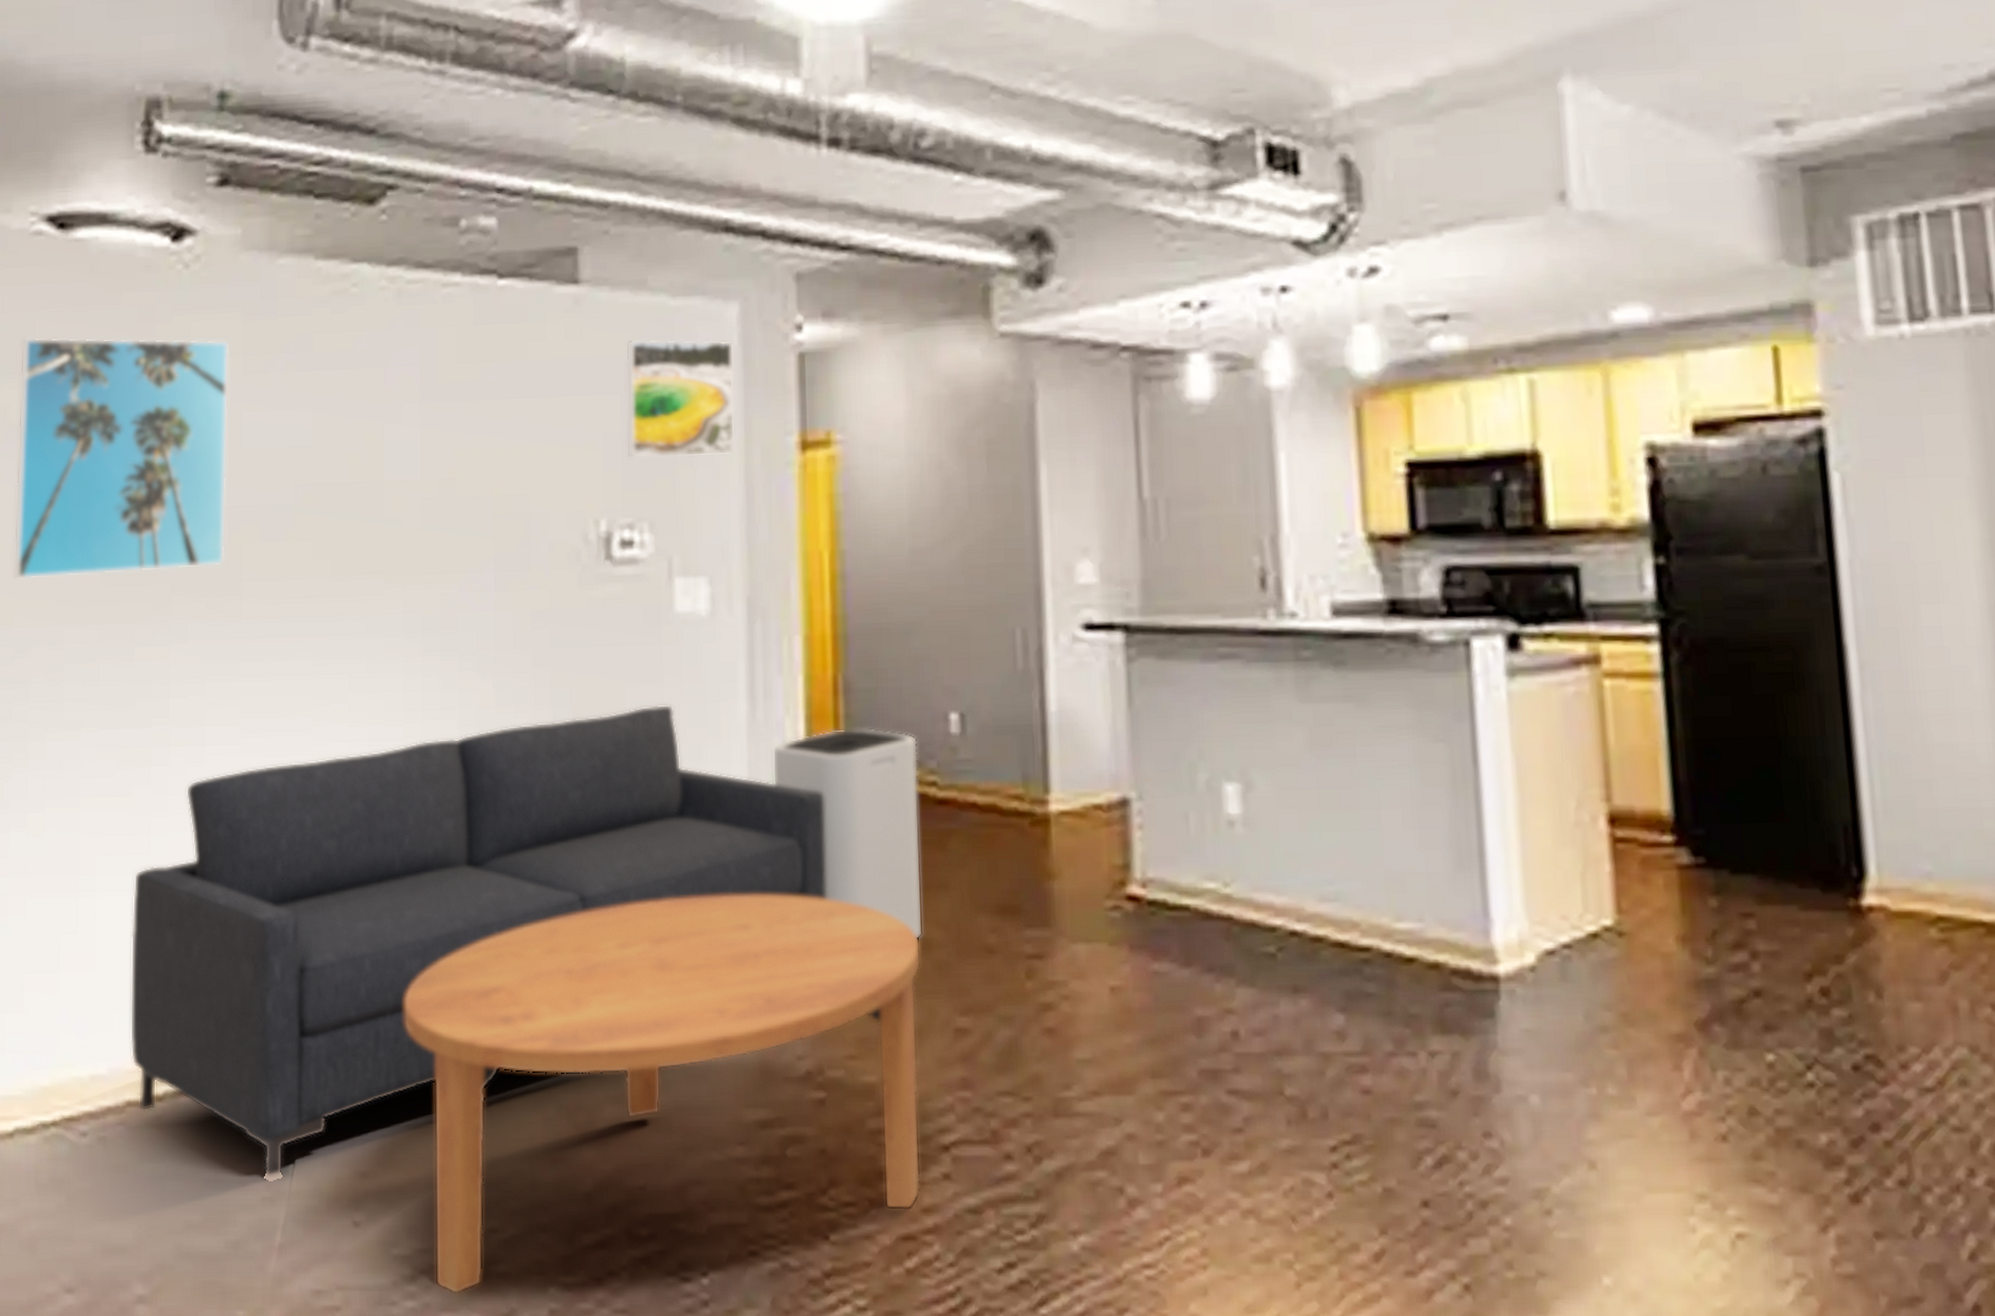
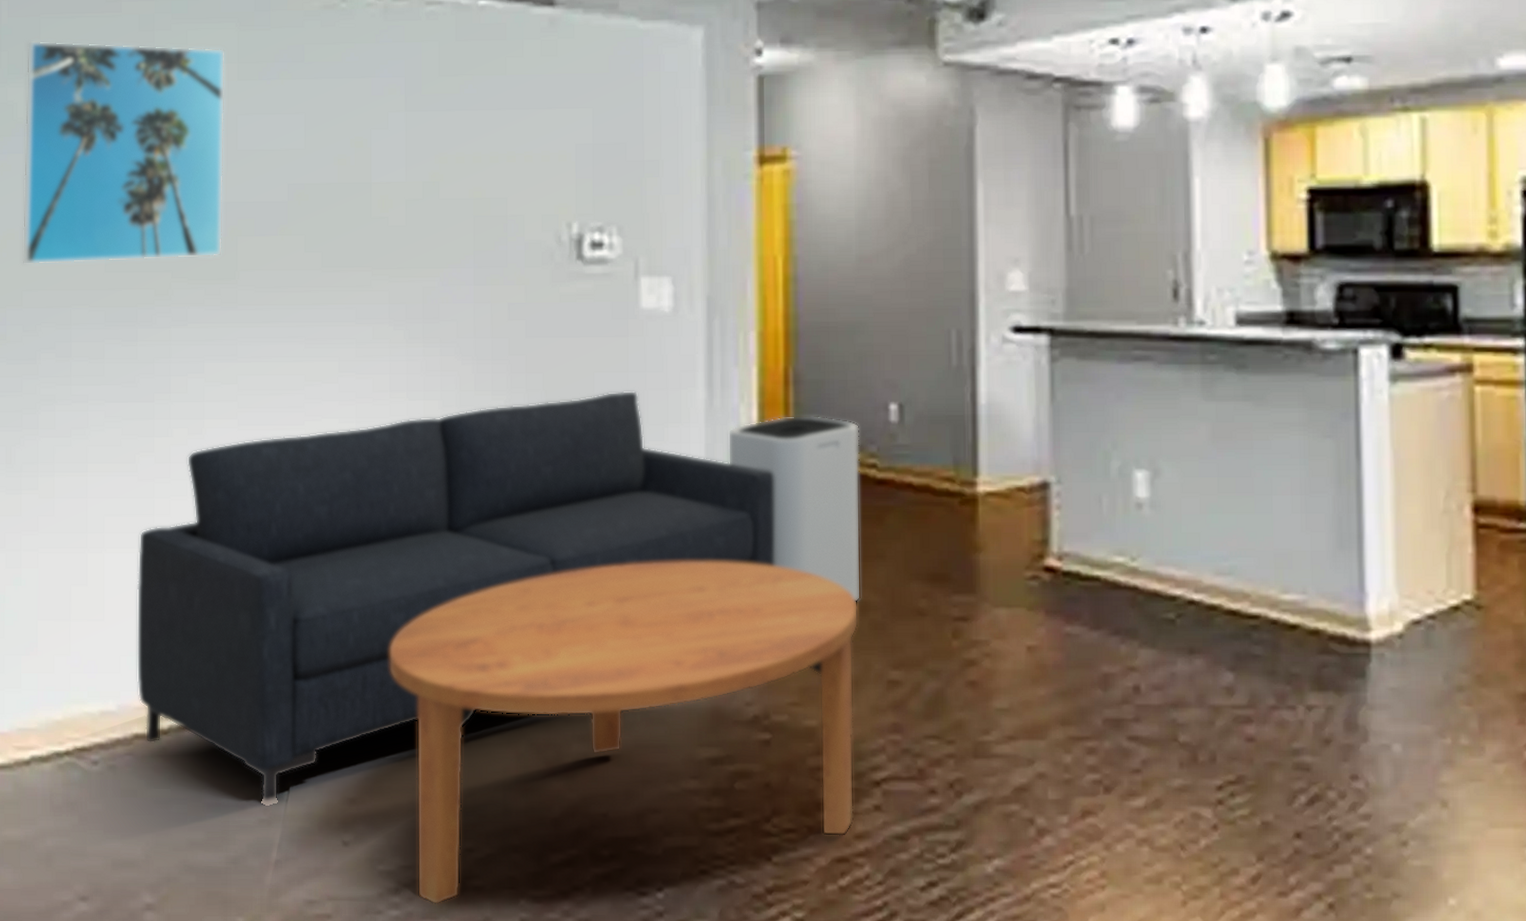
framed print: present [625,339,735,459] -> none [597,58,699,168]

